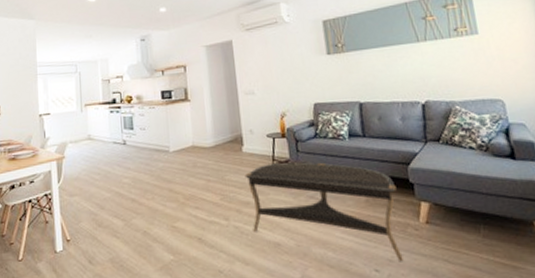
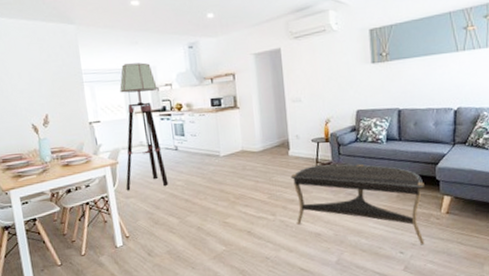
floor lamp: none [70,55,115,187] -> present [119,62,169,190]

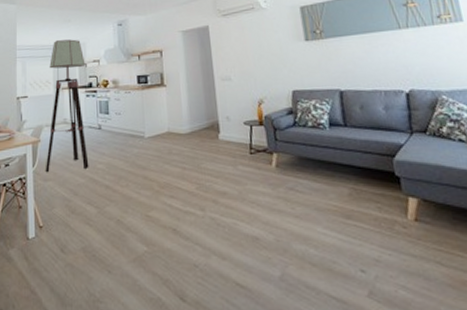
coffee table: present [290,164,425,244] -> none [221,151,392,261]

